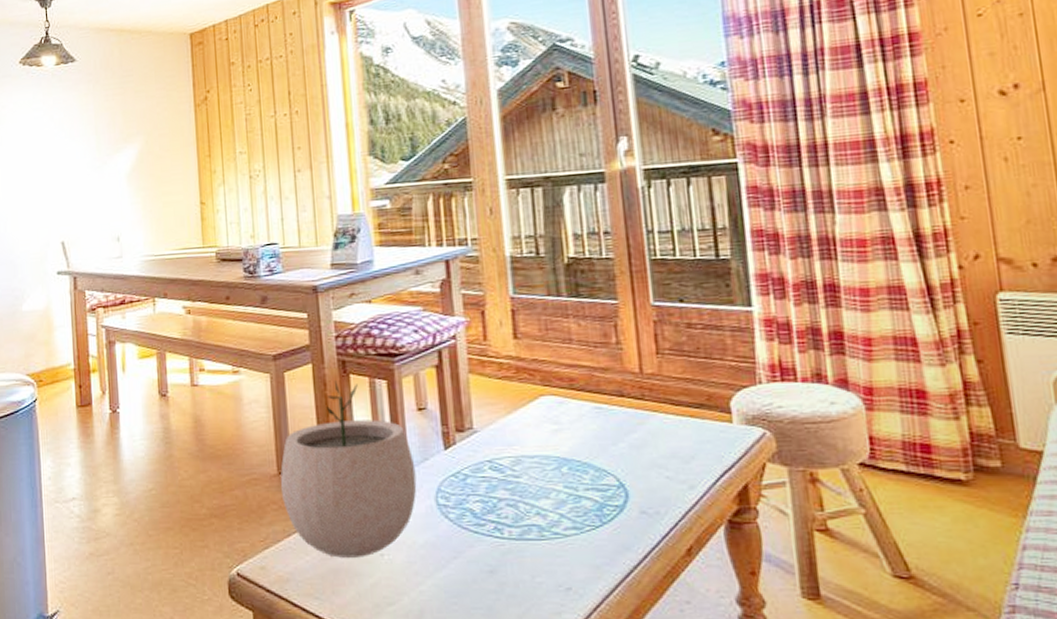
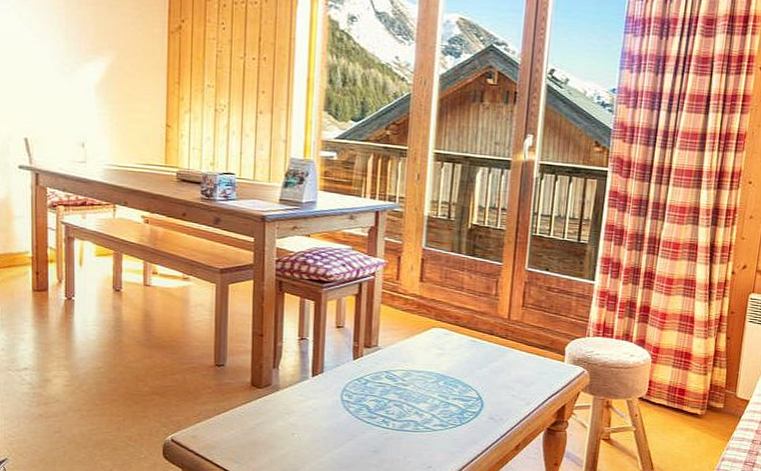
plant pot: present [280,380,417,558] -> none [216,296,329,435]

